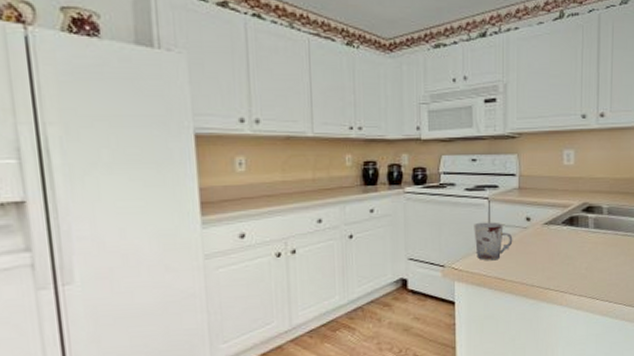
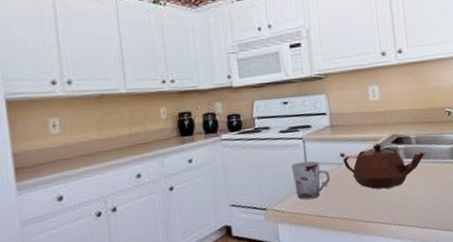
teapot: none [528,210,617,258] -> present [343,143,426,189]

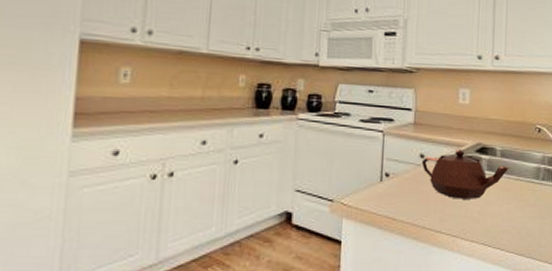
cup: present [291,161,331,200] -> none [366,156,406,198]

